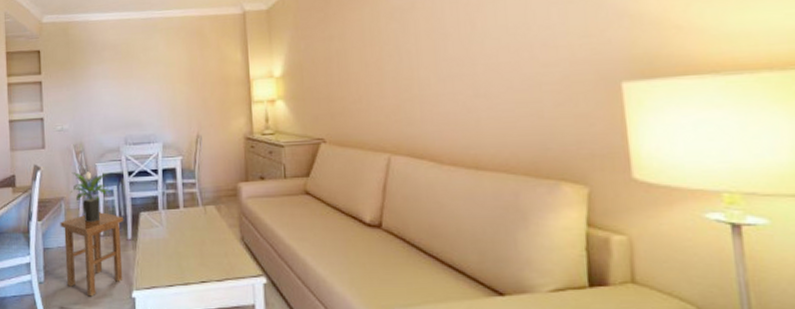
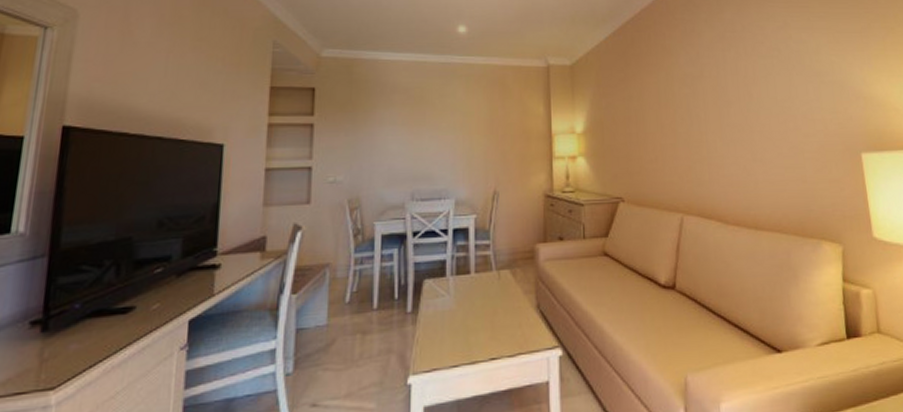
stool: present [60,212,123,297] -> none [321,280,403,388]
potted plant: present [70,172,113,223] -> none [338,232,392,295]

